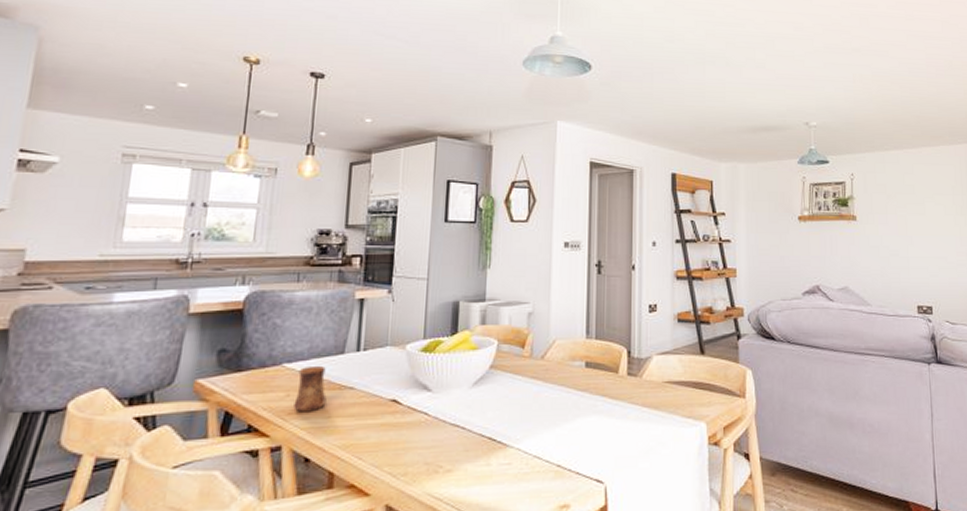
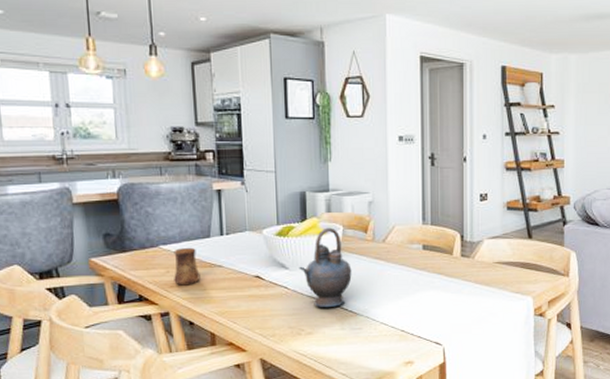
teapot: none [444,342,504,438] -> present [299,227,352,307]

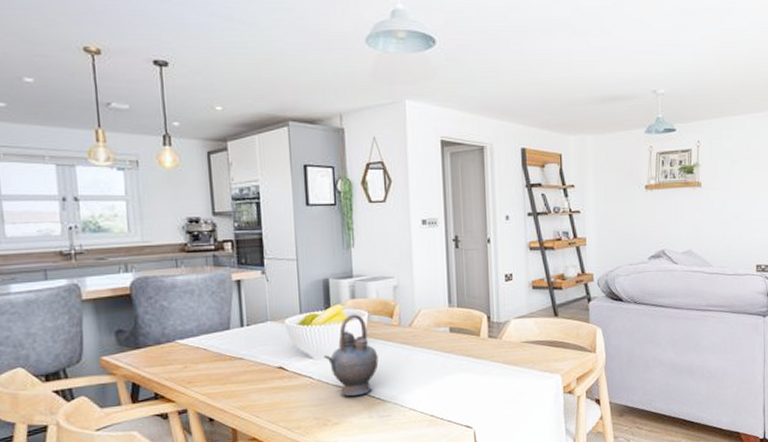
cup: present [174,247,200,286] -> none [191,340,220,381]

